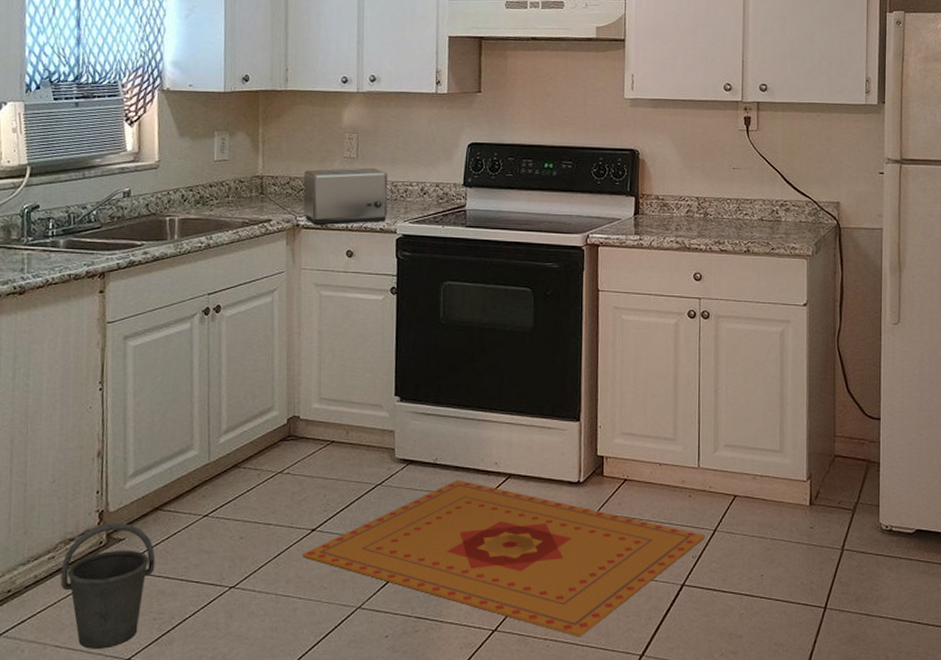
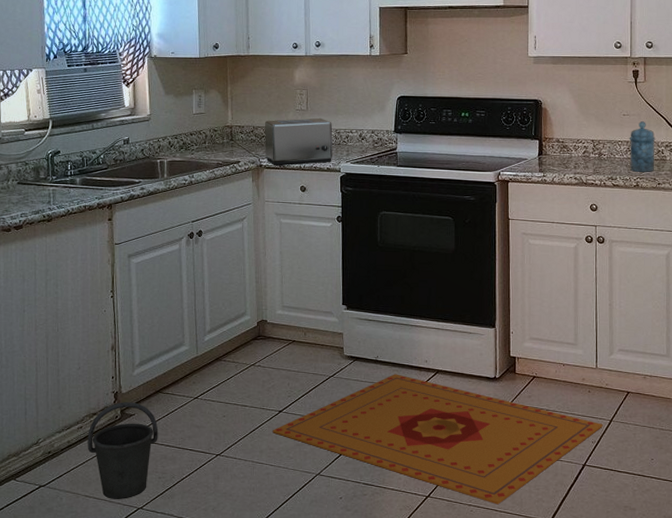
canister: none [739,176,769,235] -> present [629,121,656,172]

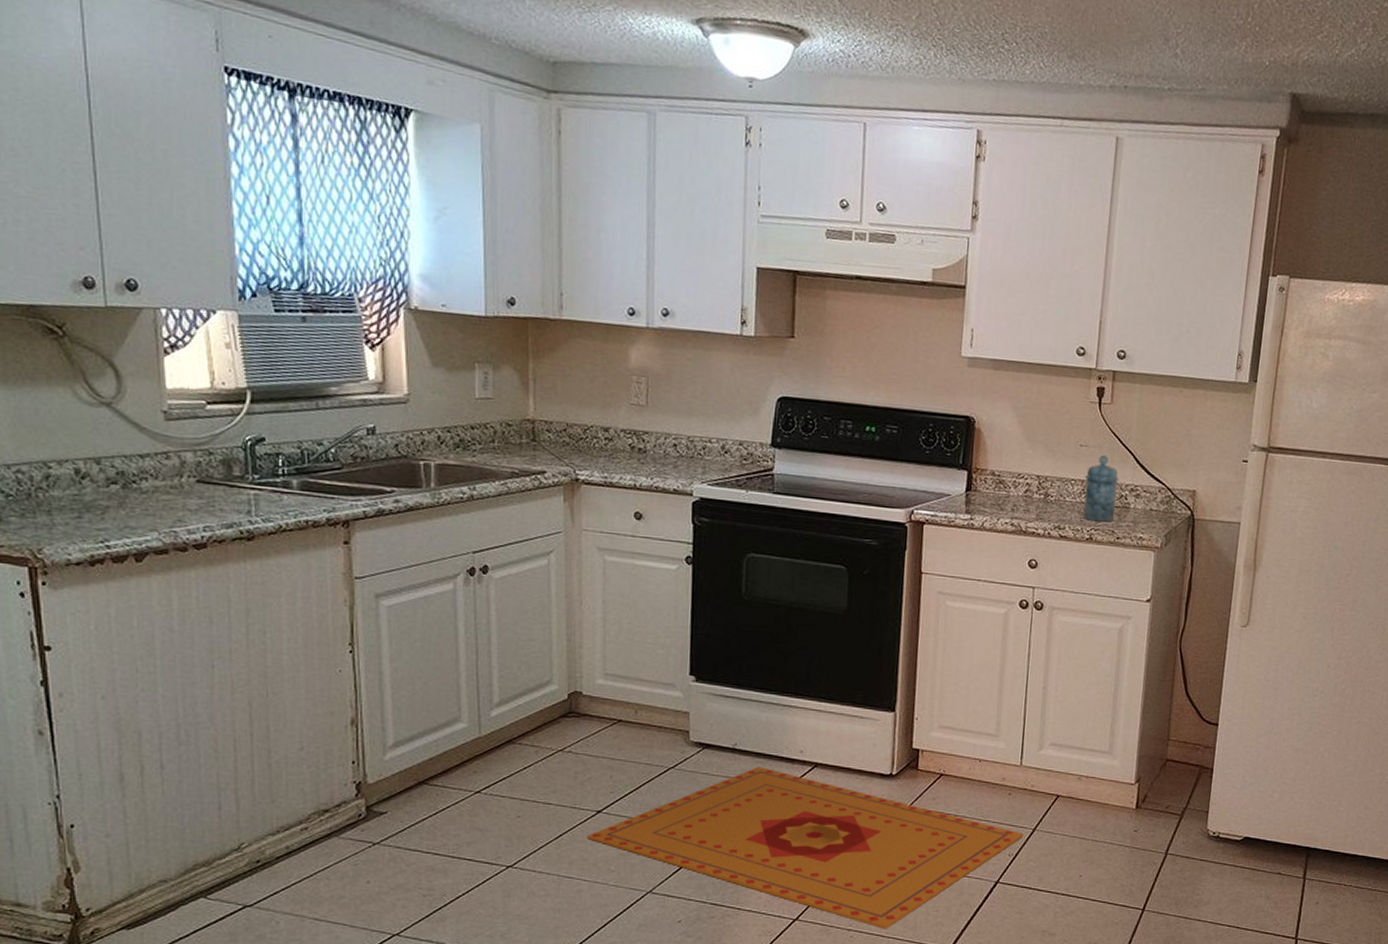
bucket: present [87,402,159,499] -> none [316,795,423,923]
toaster: present [264,118,333,166] -> none [583,416,683,484]

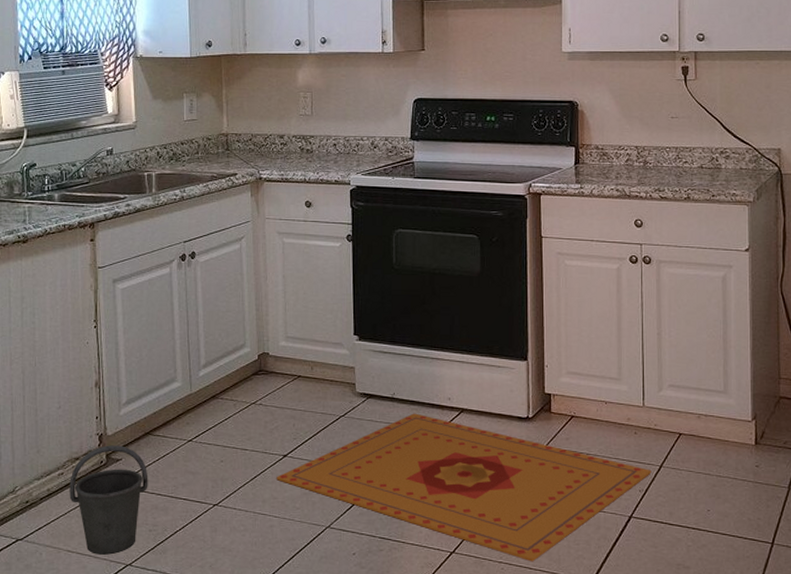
bucket: none [316,795,423,923] -> present [69,445,149,555]
canister: present [1083,455,1119,523] -> none [678,125,709,182]

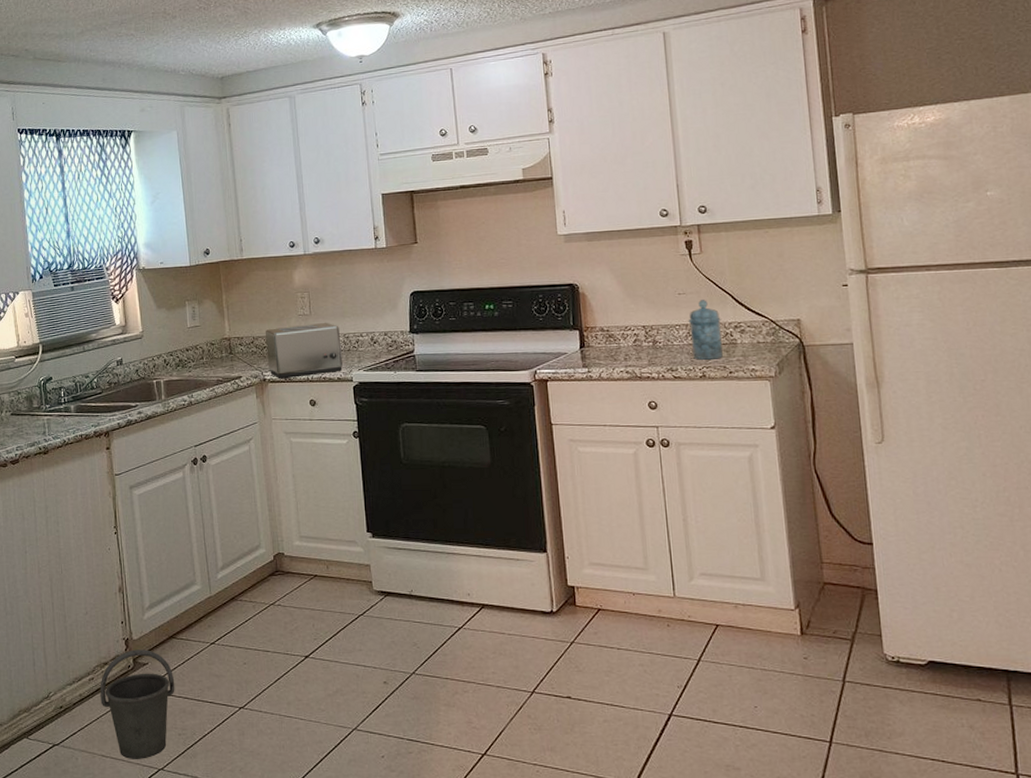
toaster: none [264,123,341,179] -> present [265,322,343,379]
doormat: present [276,413,652,562] -> none [299,610,690,764]
canister: none [678,125,709,182] -> present [688,300,724,360]

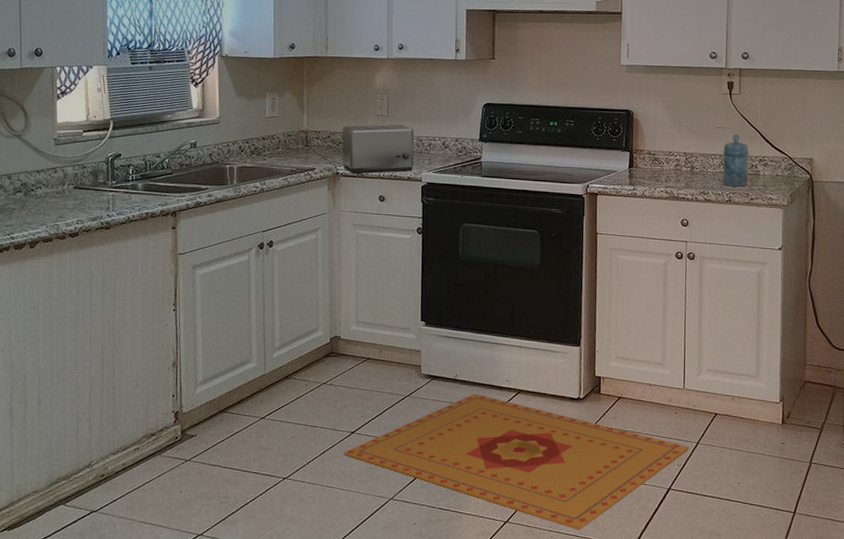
bucket: present [100,649,175,759] -> none [144,422,222,525]
doormat: none [299,610,690,764] -> present [344,393,690,530]

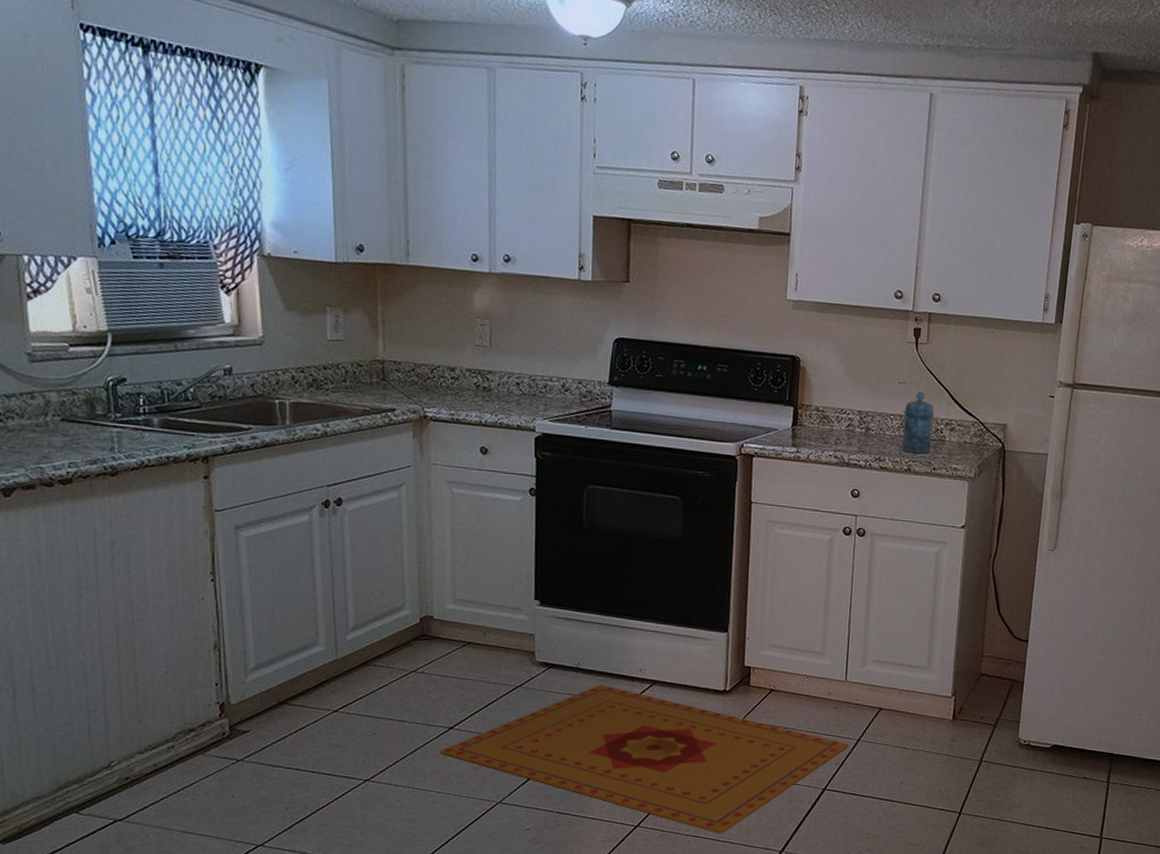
toaster: present [342,124,415,175] -> none [430,356,526,420]

